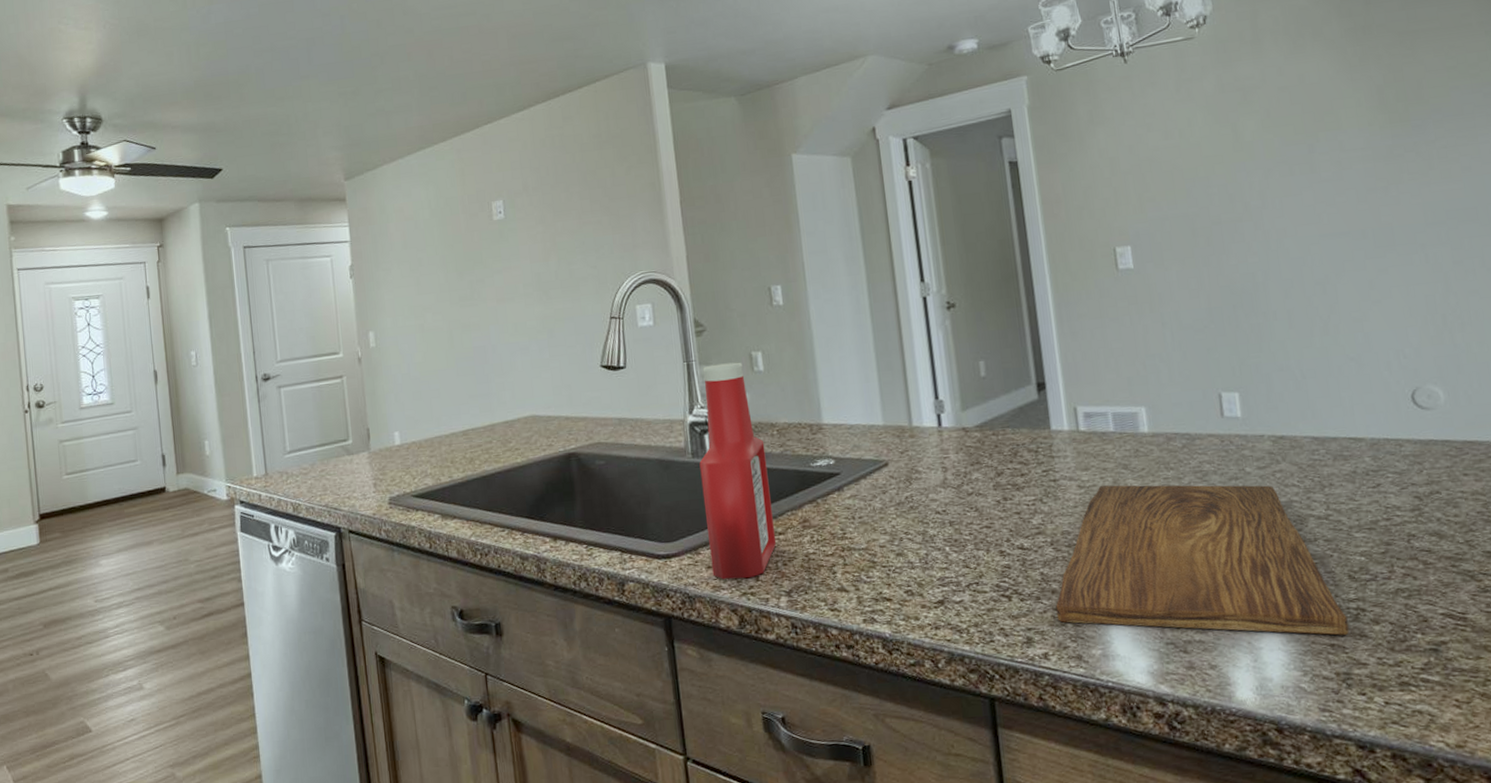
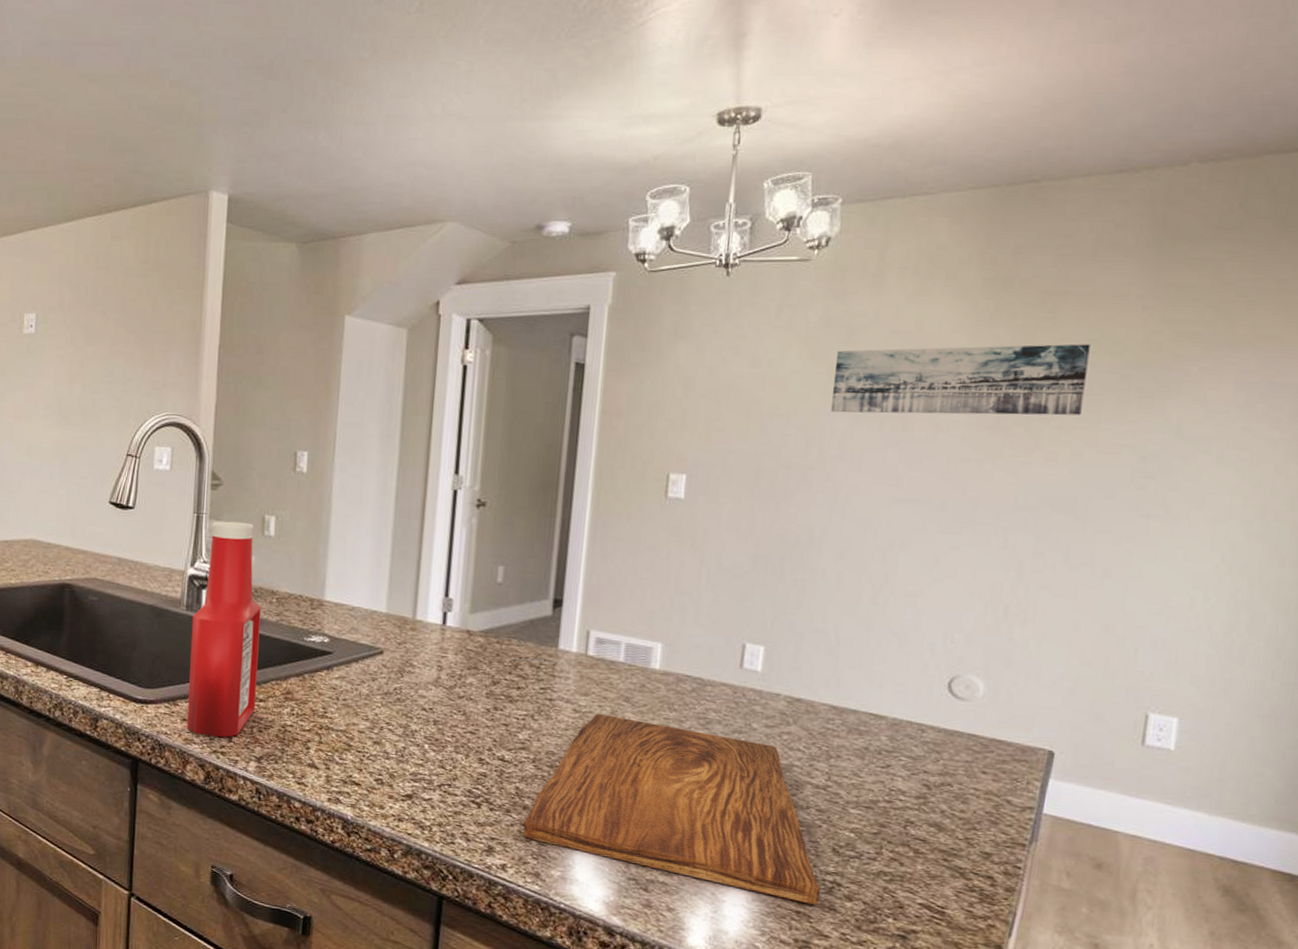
wall art: none [1236,71,1460,168] -> present [831,344,1091,416]

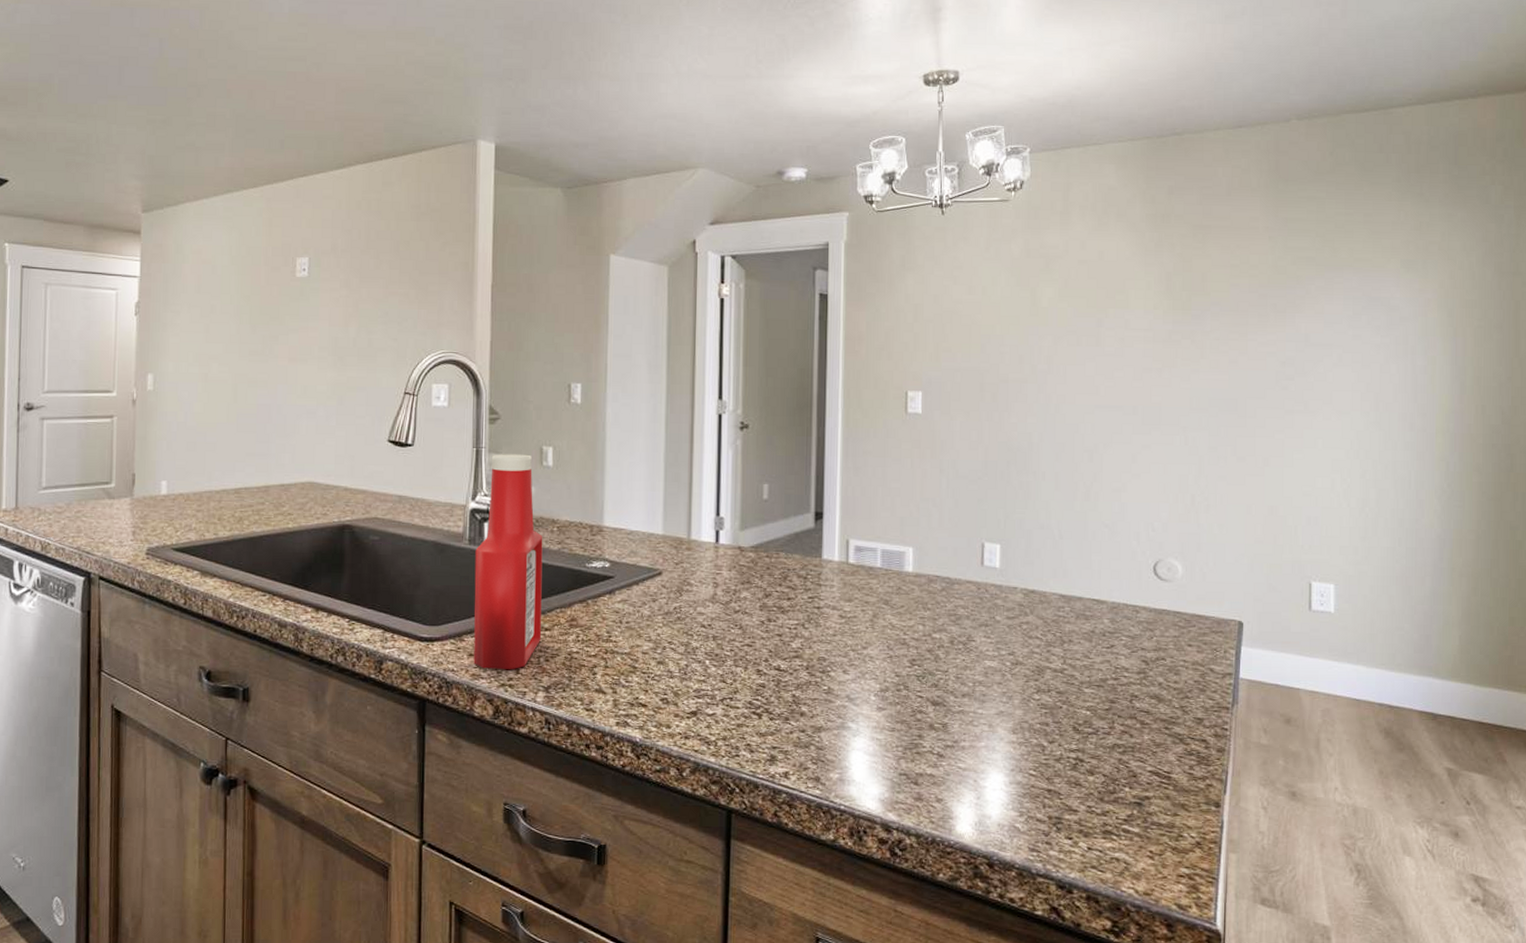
cutting board: present [523,713,820,905] -> none [802,617,1066,782]
wall art: present [831,344,1091,416] -> none [1036,268,1234,332]

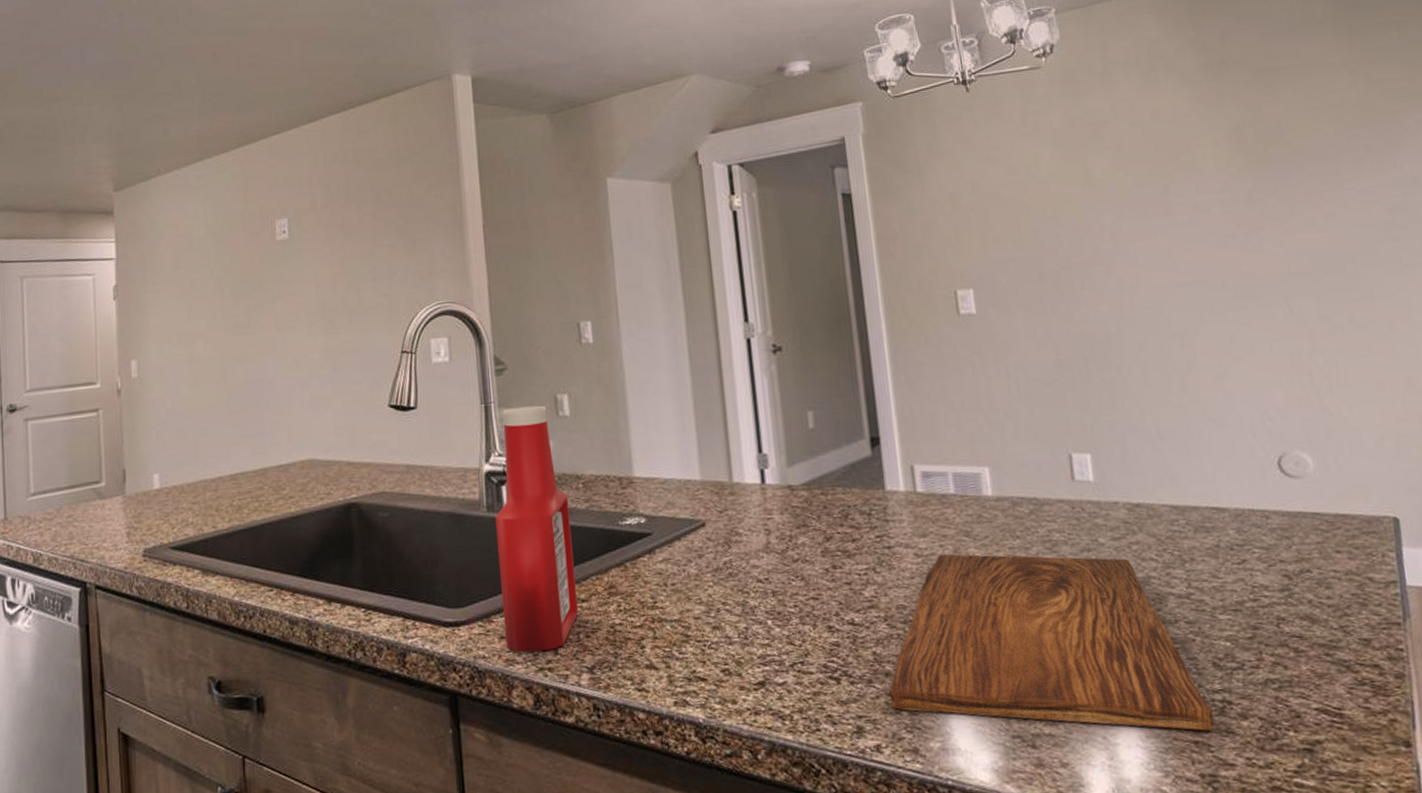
cutting board: none [802,617,1066,782] -> present [889,553,1215,731]

